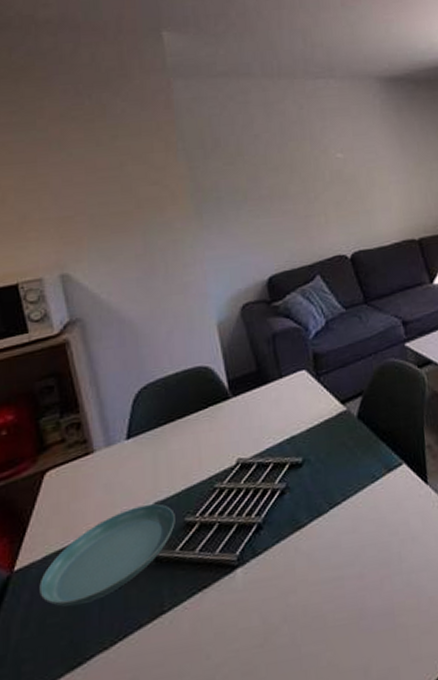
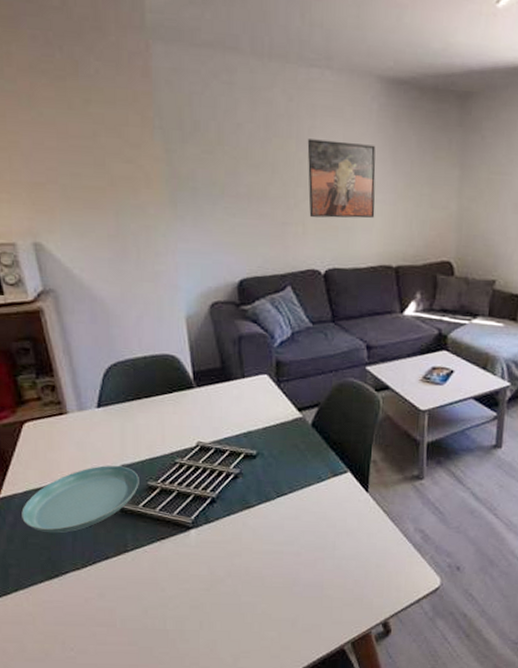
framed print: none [320,134,392,207] -> present [307,139,376,219]

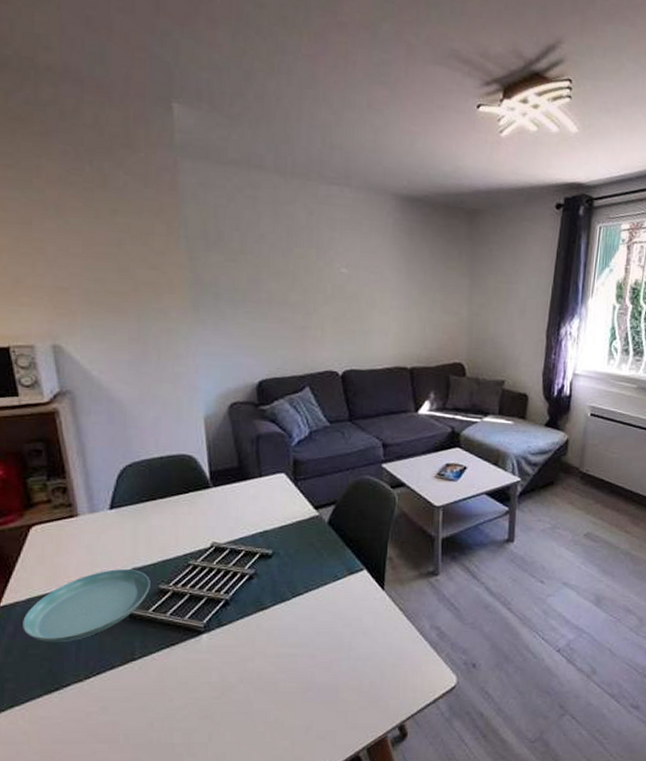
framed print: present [307,139,376,219] -> none [326,249,391,323]

